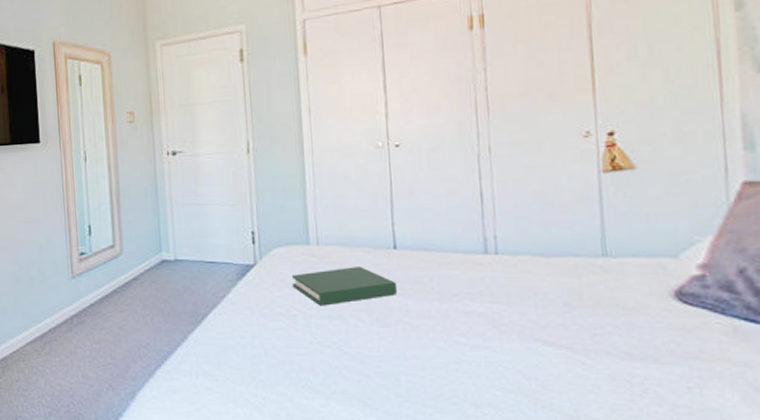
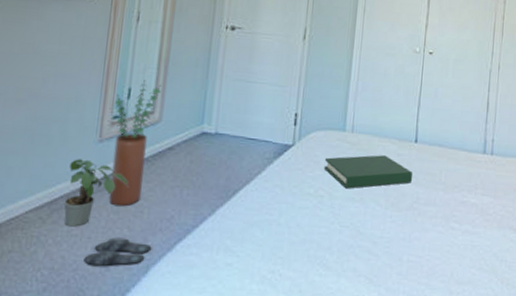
potted plant: none [51,295,104,357] -> present [64,159,129,227]
slippers: none [78,366,134,393] -> present [83,237,151,267]
vase: none [79,216,117,337] -> present [108,80,161,207]

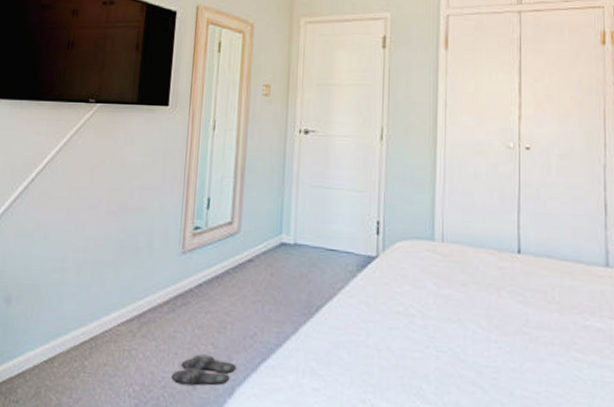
potted plant: present [64,159,129,227] -> none [152,271,212,342]
vase: present [108,80,161,207] -> none [193,189,239,322]
hardback book: present [323,155,412,189] -> none [413,268,518,308]

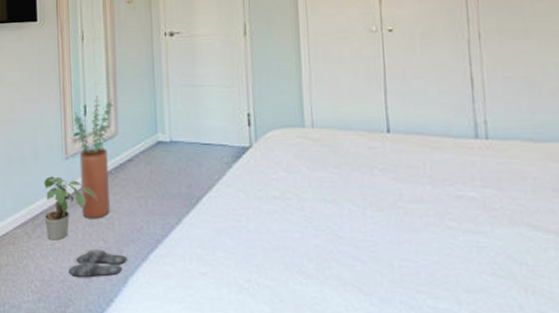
potted plant: none [152,271,212,342] -> present [44,176,98,241]
vase: none [193,189,239,322] -> present [74,96,113,219]

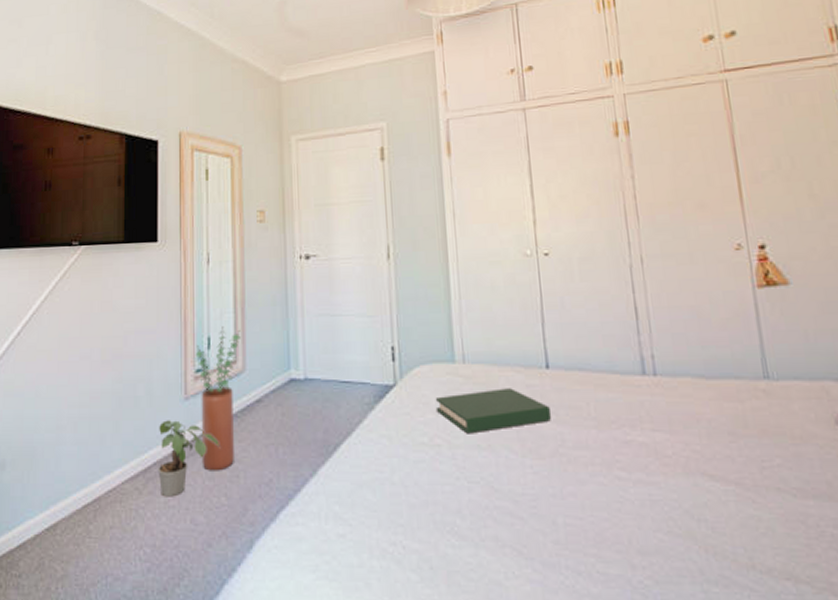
slippers: present [68,249,126,278] -> none [184,507,252,542]
hardback book: none [286,150,390,189] -> present [435,388,551,434]

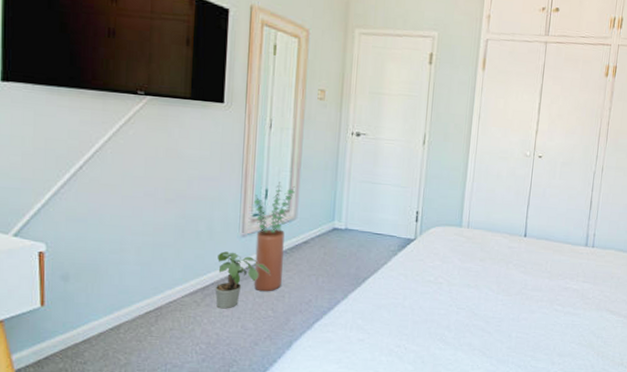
hardback book: present [435,388,551,434] -> none [442,247,521,277]

